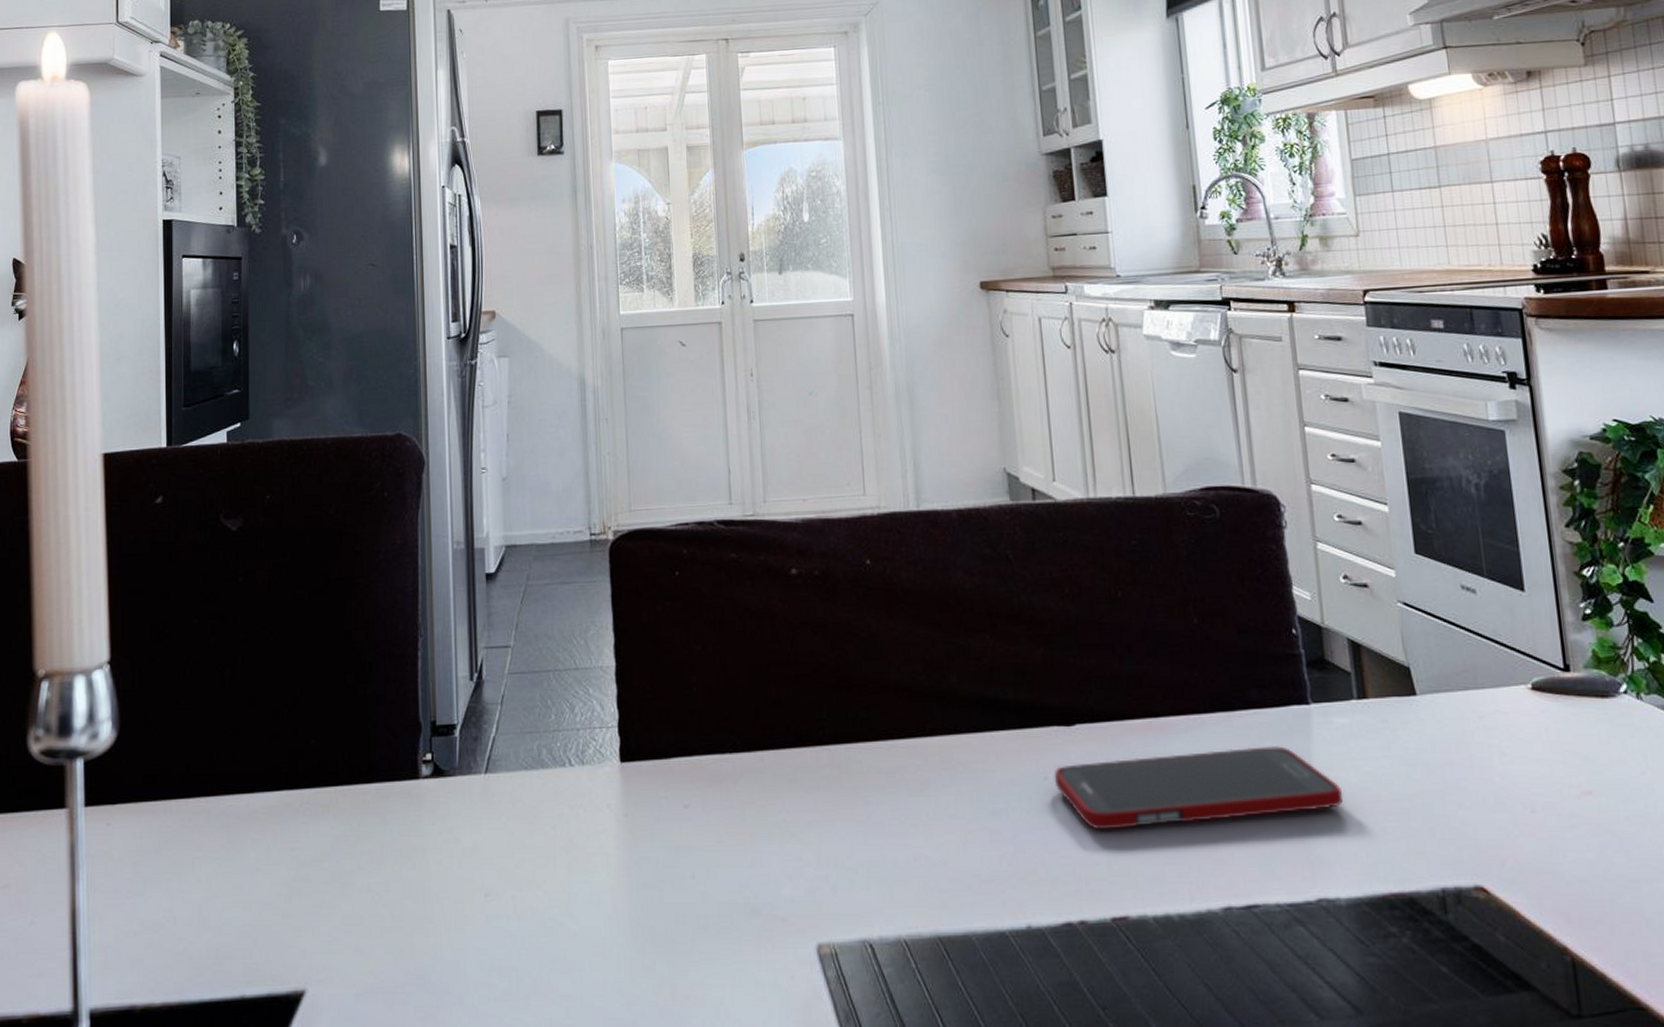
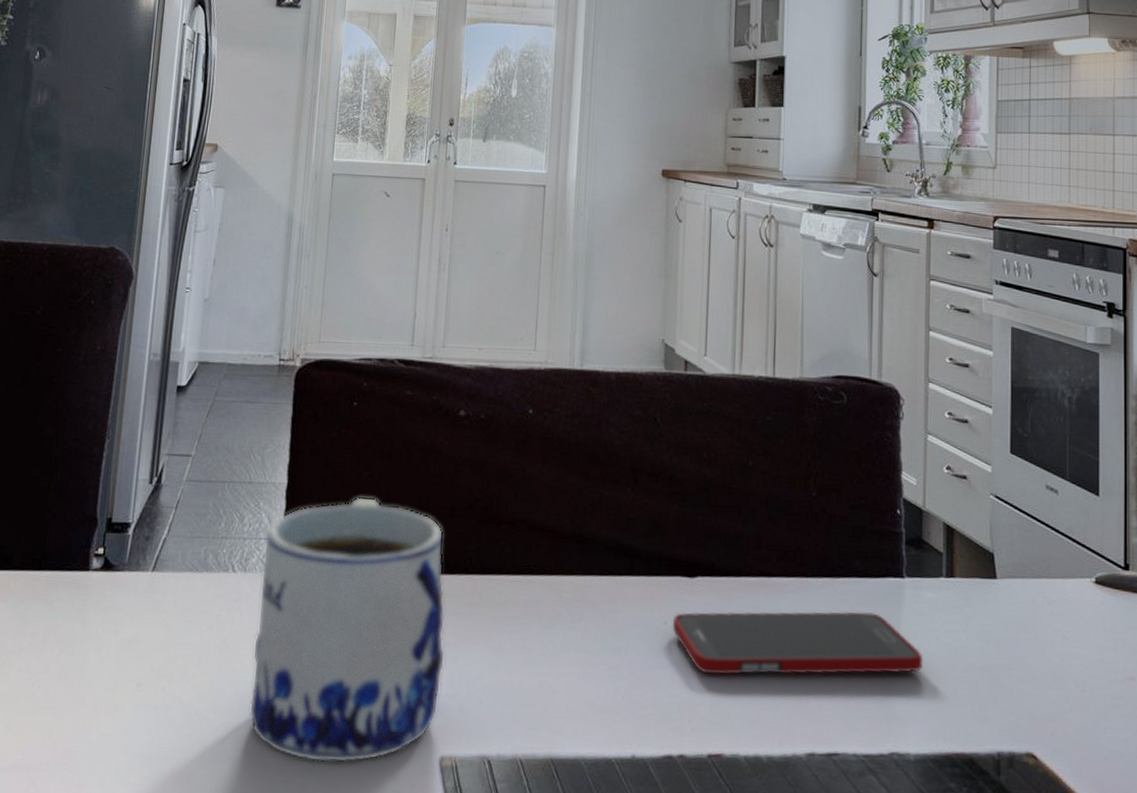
mug: none [599,672,810,960] -> present [249,496,446,763]

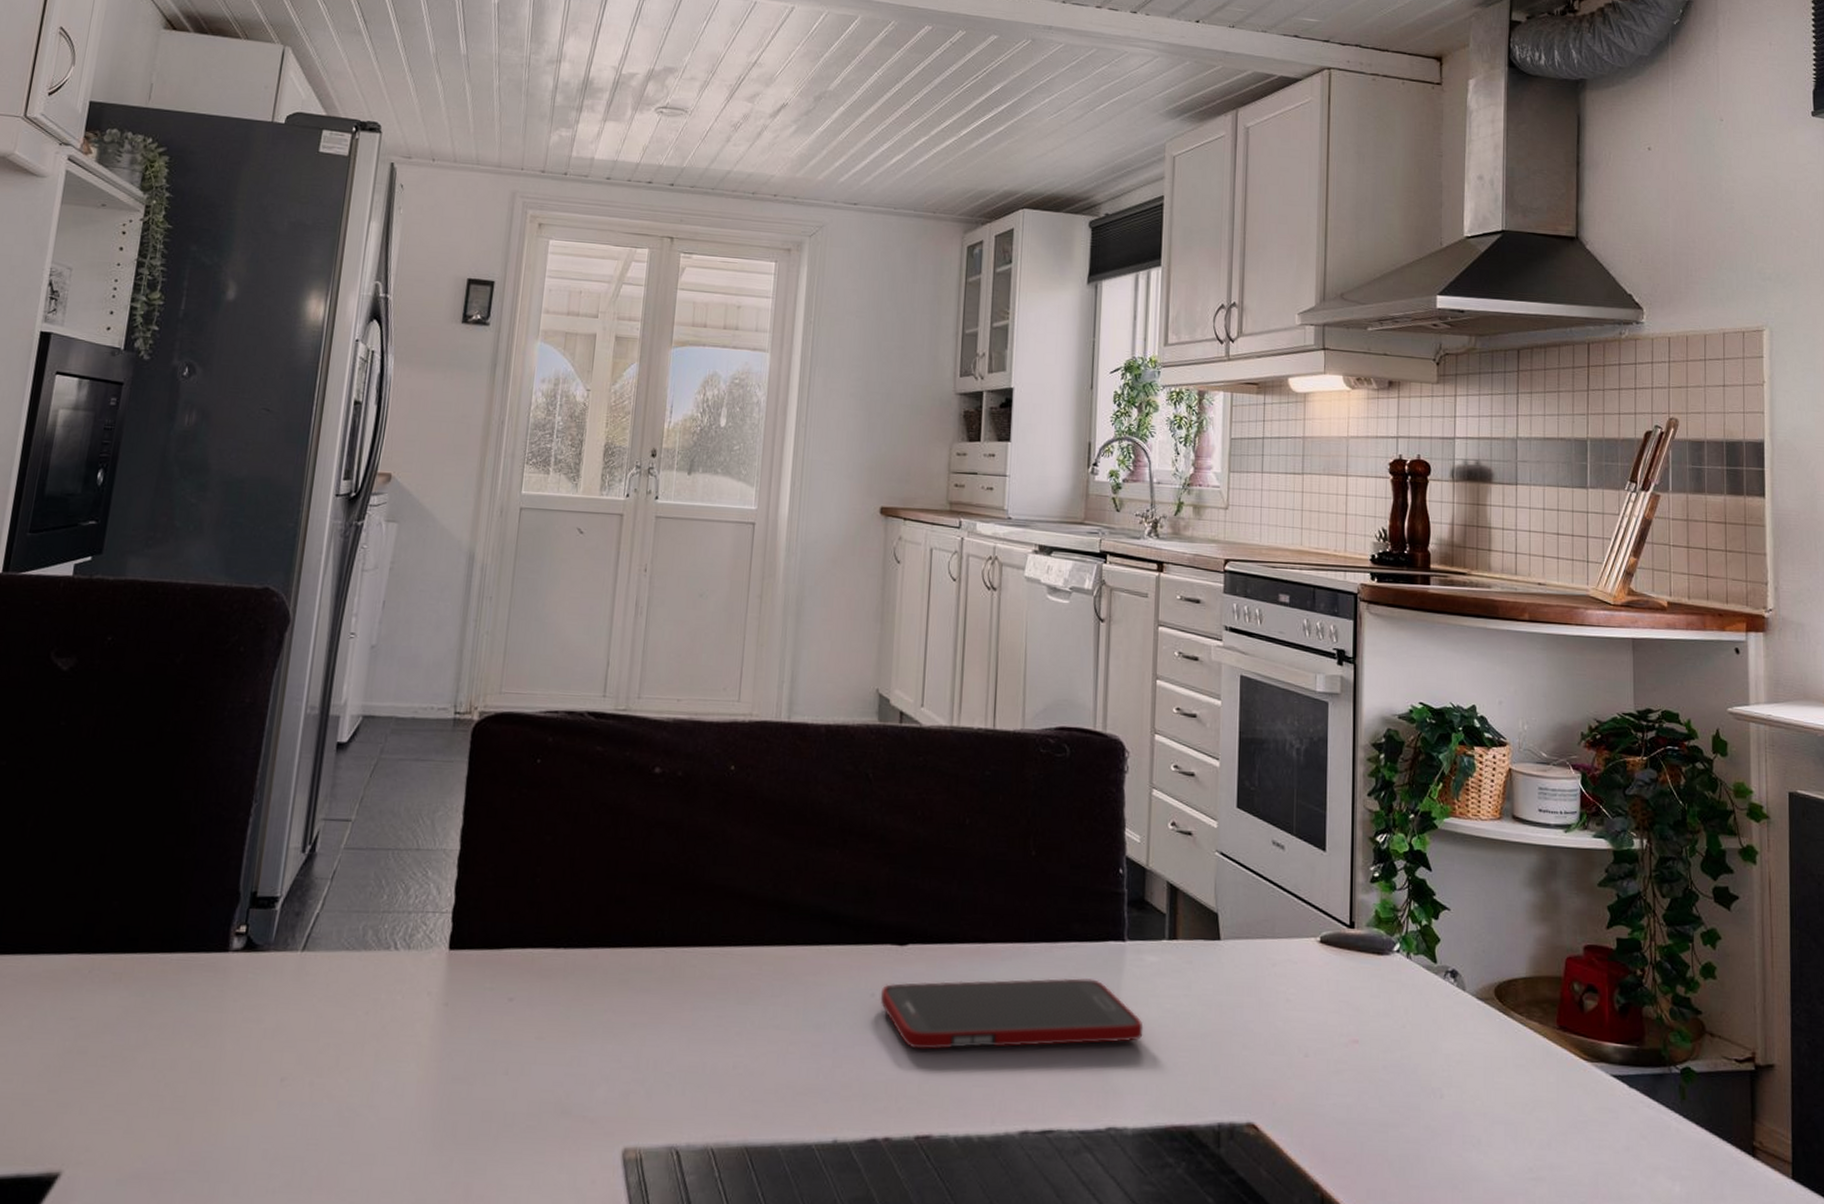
mug: present [249,496,446,763] -> none [409,863,634,1160]

